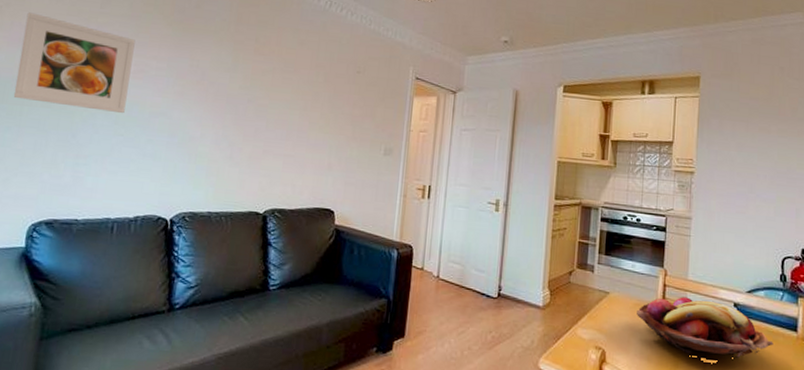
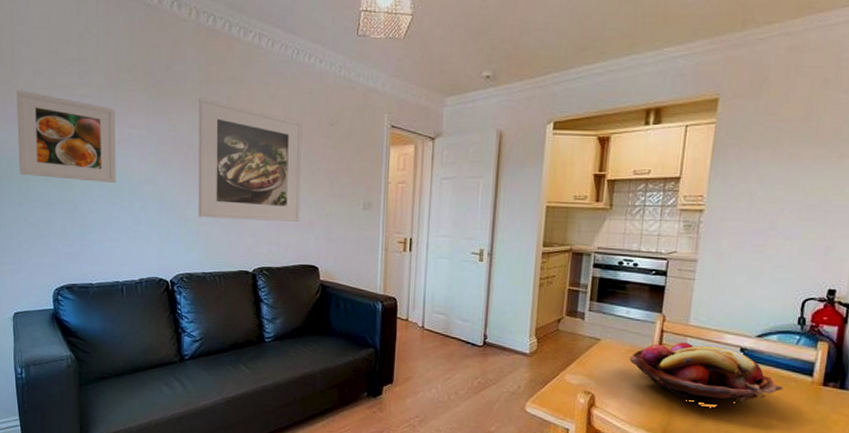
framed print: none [211,37,330,164] -> present [198,98,302,222]

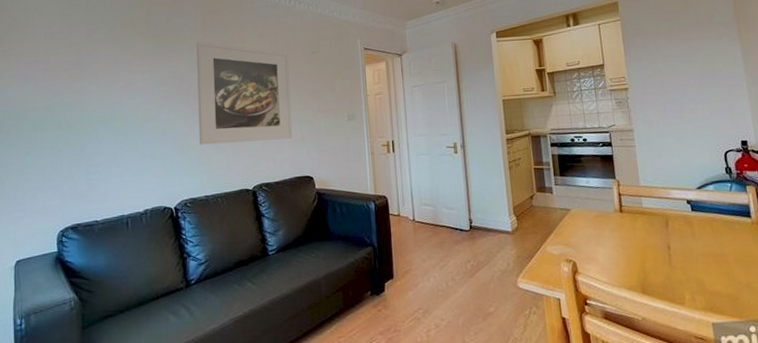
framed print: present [16,90,116,184] -> none [27,51,121,126]
fruit basket: present [630,342,783,404] -> none [598,202,731,253]

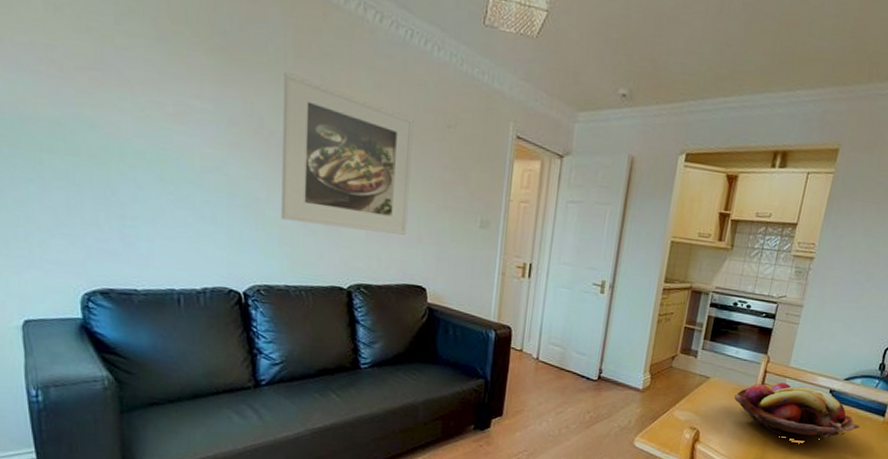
fruit basket: none [598,202,731,253] -> present [734,383,860,440]

